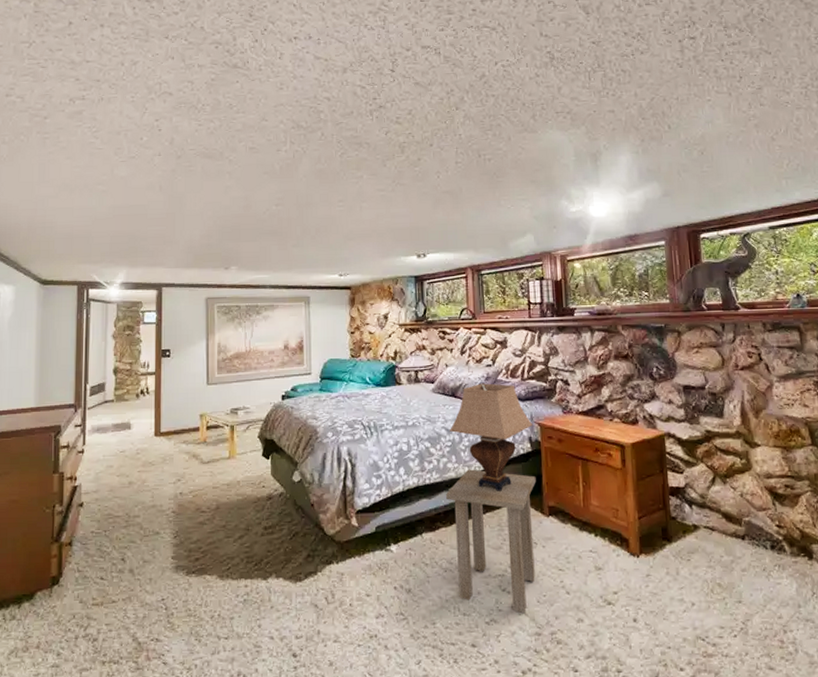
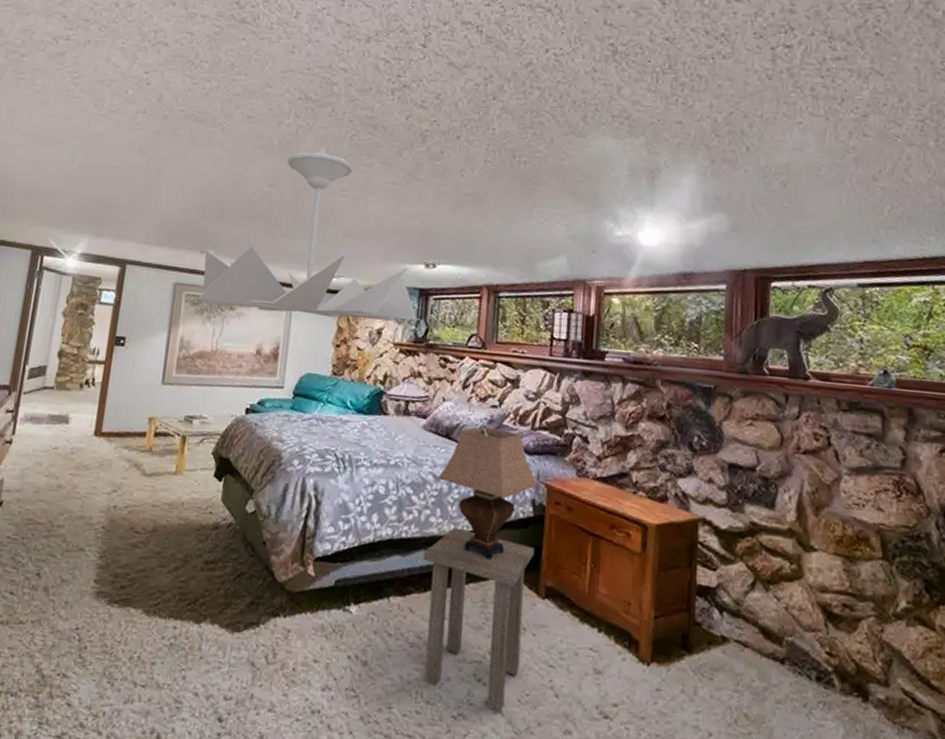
ceiling fan: none [218,167,419,312] -> present [187,147,421,323]

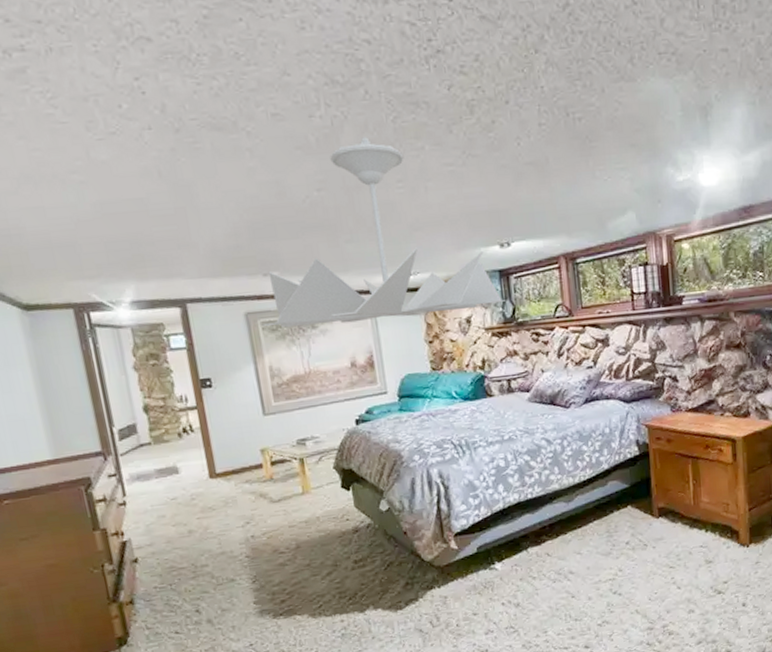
side table: present [424,527,535,713] -> none [550,478,646,612]
table lamp: present [438,426,539,560] -> none [550,386,640,499]

